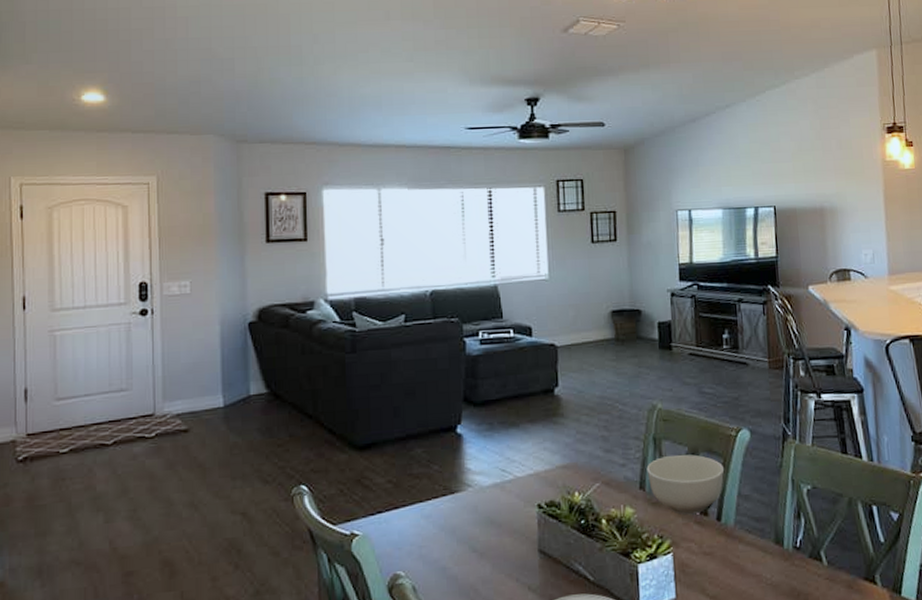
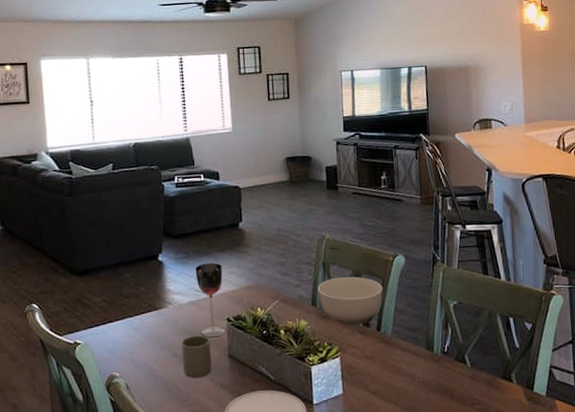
mug: none [481,525,518,578] -> present [180,335,212,378]
wineglass: none [501,436,536,528] -> present [195,262,226,338]

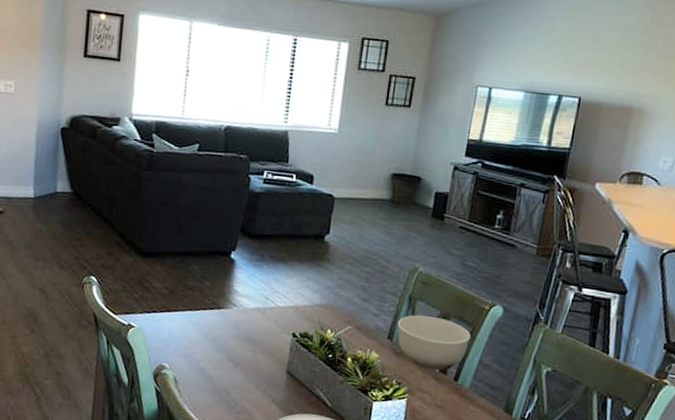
mug: present [180,335,212,378] -> none [236,343,270,388]
wineglass: present [195,262,226,338] -> none [262,270,298,350]

